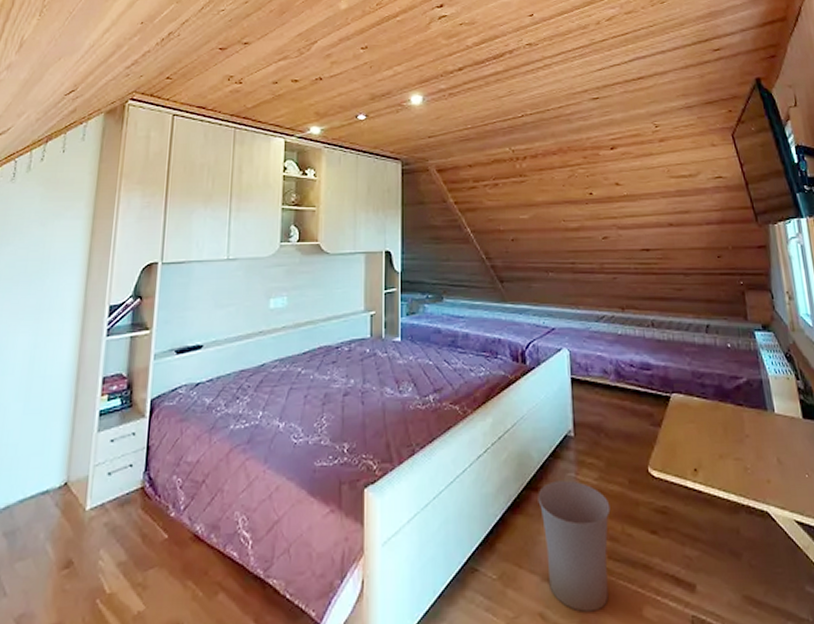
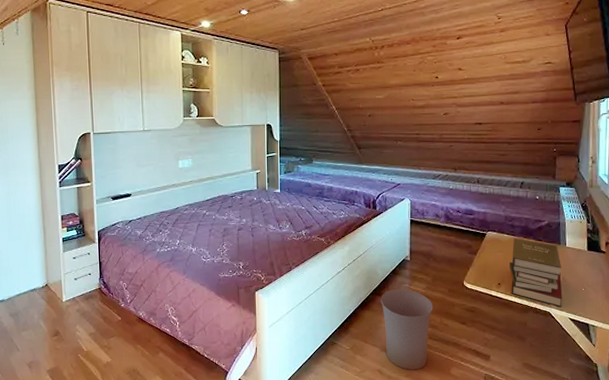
books: none [705,402,783,505] -> present [509,238,563,308]

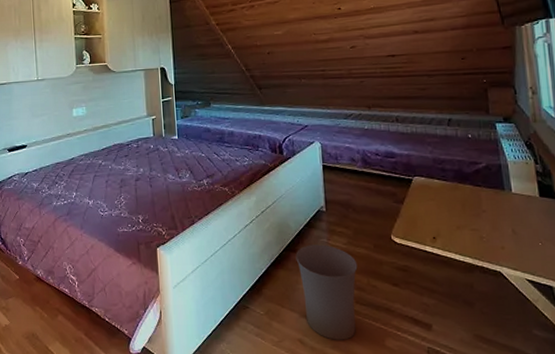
books: present [509,238,563,308] -> none [444,183,516,266]

